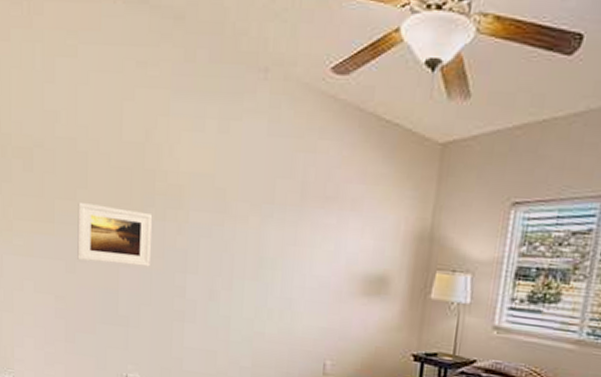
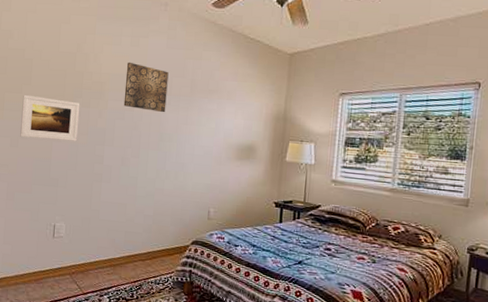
wall art: none [210,155,271,229] -> present [123,62,169,113]

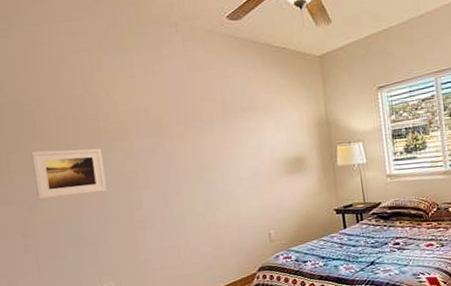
wall art: present [123,62,169,113] -> none [146,93,201,143]

